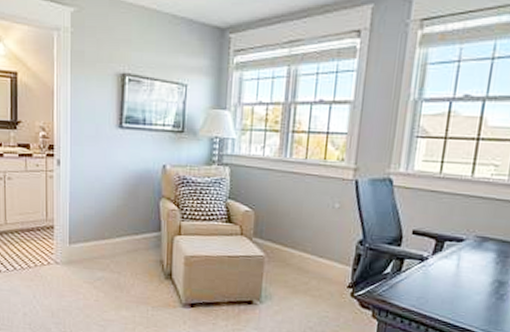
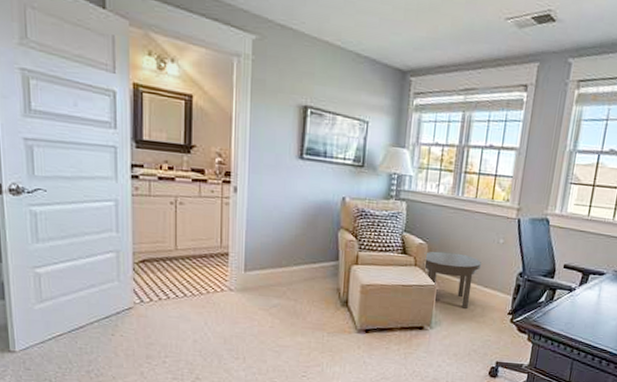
side table: none [250,218,315,282] -> present [423,251,481,310]

